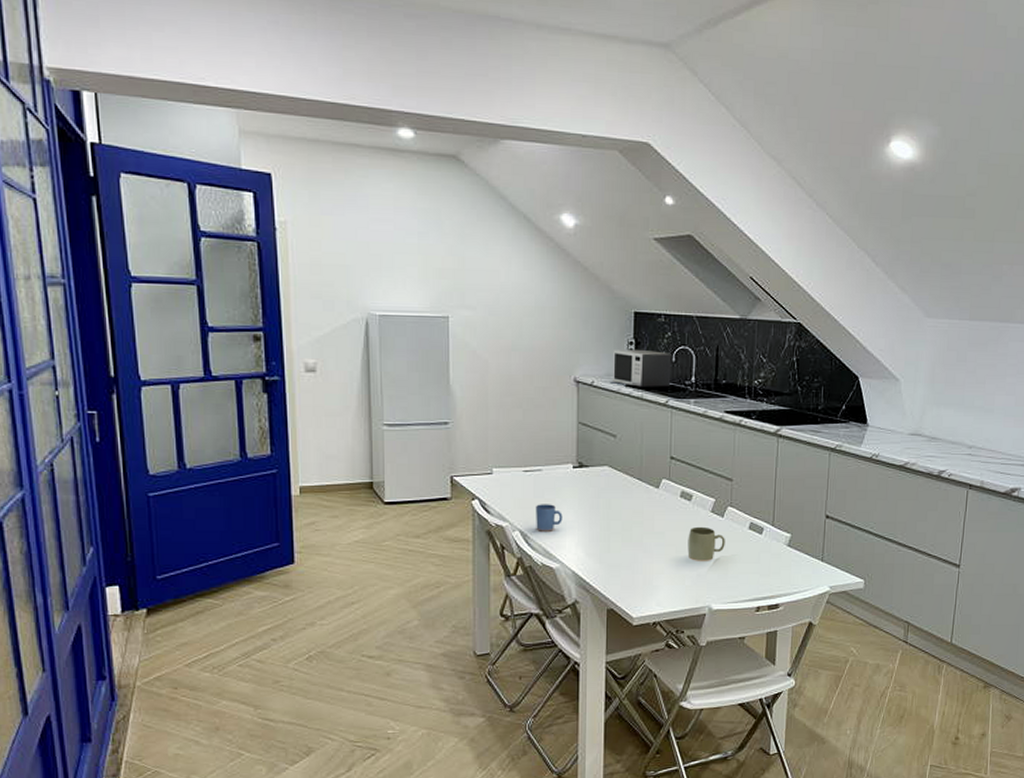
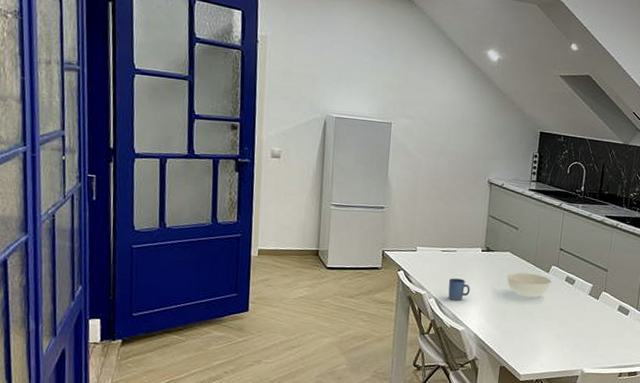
bowl: none [607,491,663,522] -> present [507,272,552,299]
microwave: present [613,349,672,388] -> none [519,160,567,194]
mug: present [687,526,725,562] -> none [567,305,599,335]

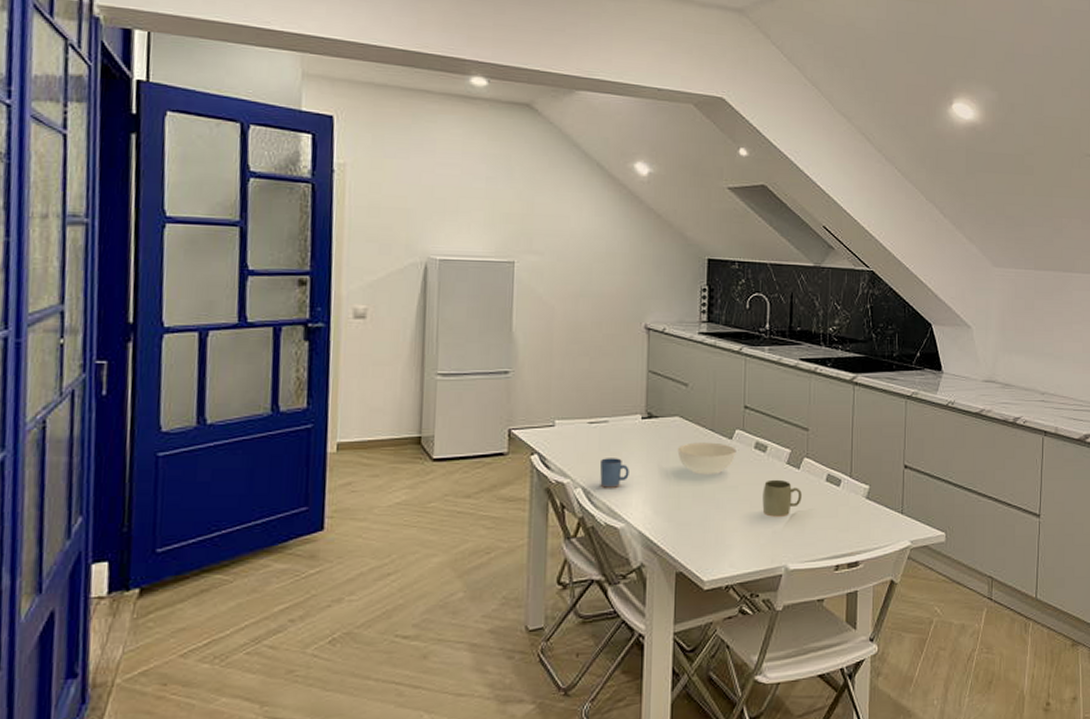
mug: none [567,305,599,335] -> present [762,479,802,518]

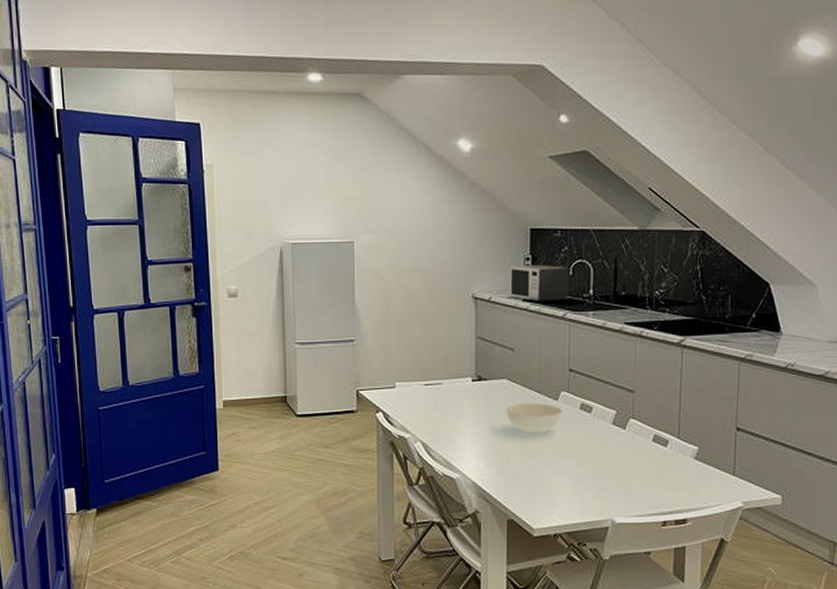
mug: present [599,458,629,488] -> none [435,416,462,443]
microwave: none [685,295,746,336] -> present [510,264,569,302]
mug: present [762,479,802,518] -> none [588,438,628,475]

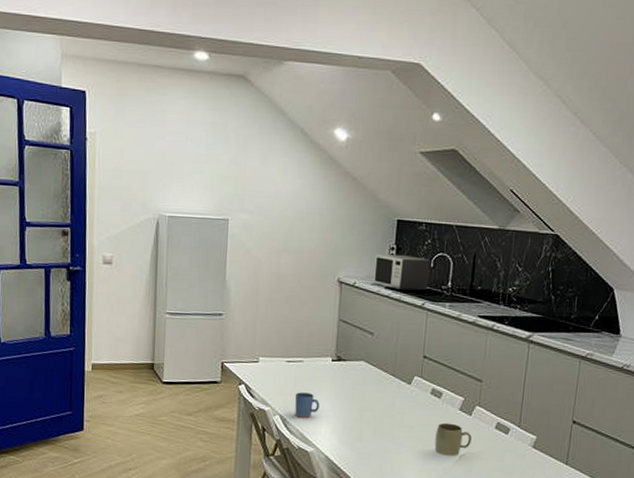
mug: none [435,416,462,443] -> present [295,392,320,418]
bowl: present [506,403,562,434] -> none [361,384,414,415]
mug: none [588,438,628,475] -> present [434,422,472,457]

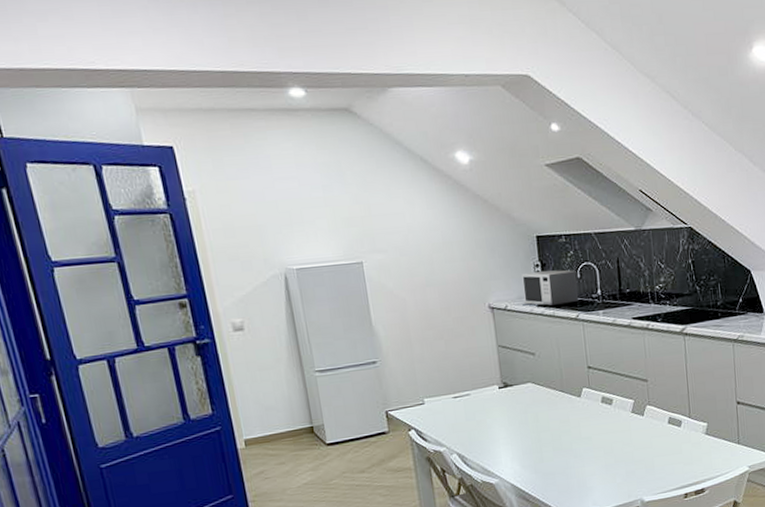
mug: present [295,392,320,418] -> none [468,424,496,452]
mug: present [434,422,472,457] -> none [613,426,649,460]

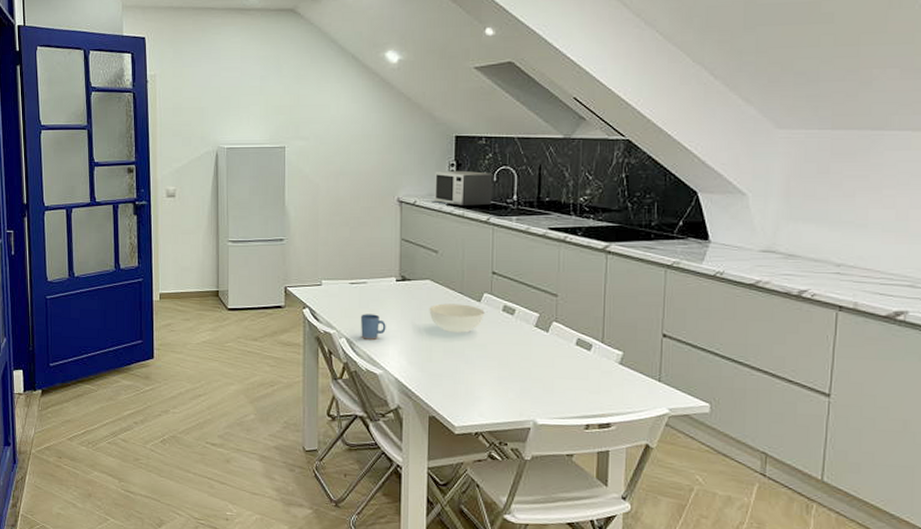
mug: none [468,424,496,452] -> present [360,314,386,340]
bowl: none [534,401,586,431] -> present [429,303,485,334]

